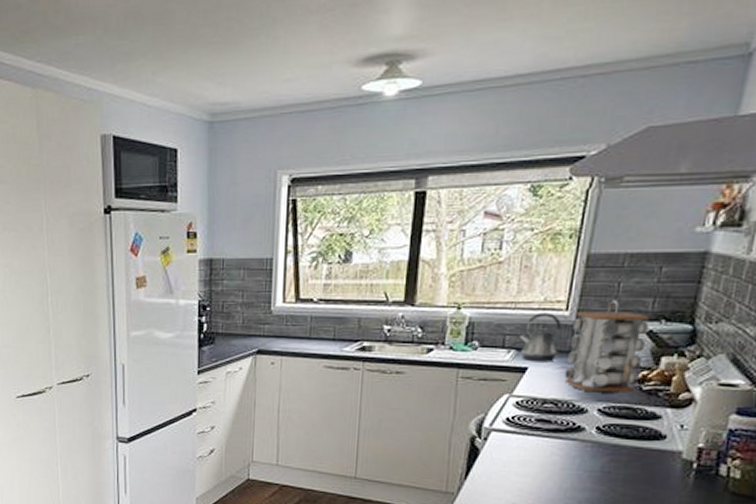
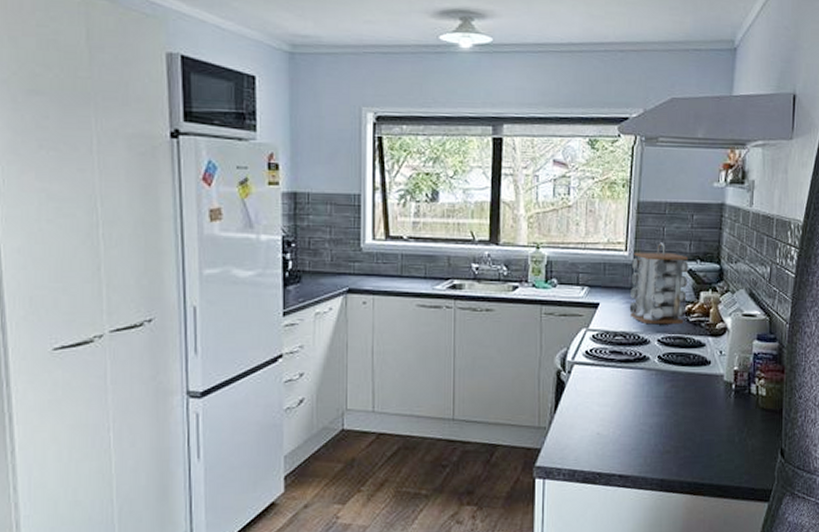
kettle: present [519,313,562,362] -> none [590,253,624,298]

